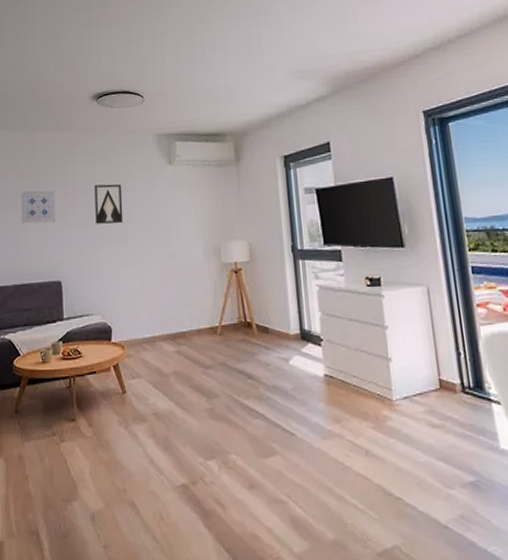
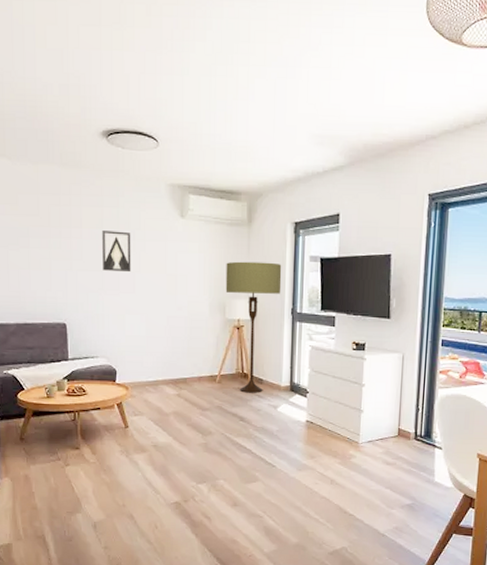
wall art: present [21,190,56,224] -> none [21,228,60,264]
floor lamp: none [217,199,278,345] -> present [225,261,282,393]

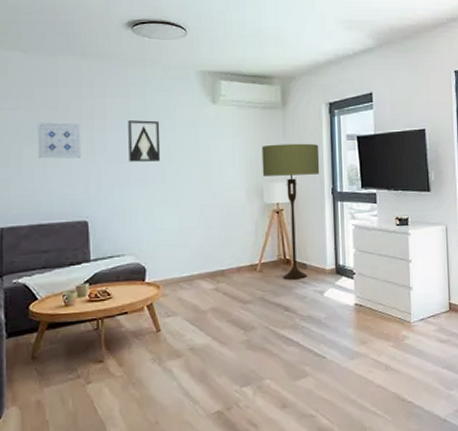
wall art: none [21,228,60,264] -> present [37,122,81,159]

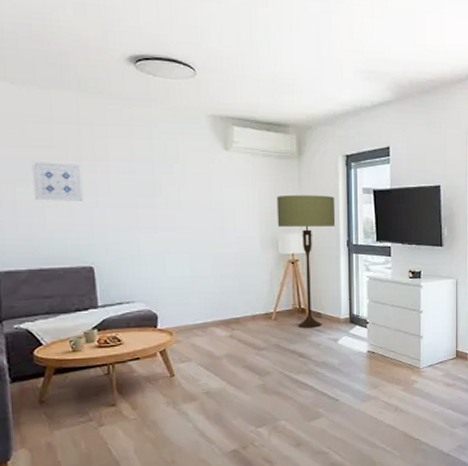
wall art: present [128,120,161,162] -> none [134,164,171,207]

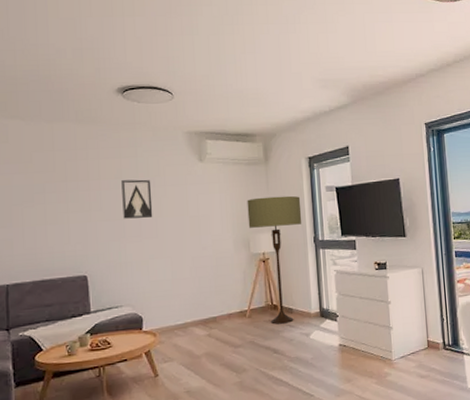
wall art: present [31,161,83,201] -> none [37,184,79,219]
wall art: none [134,164,171,207] -> present [121,179,153,219]

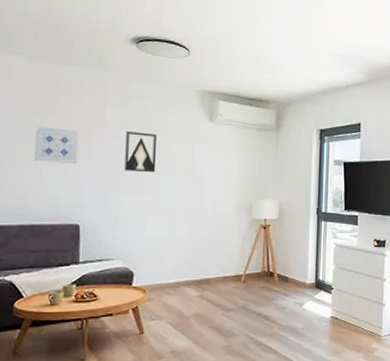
wall art: none [37,184,79,219] -> present [33,126,79,164]
floor lamp: present [247,195,302,324] -> none [253,164,308,291]

